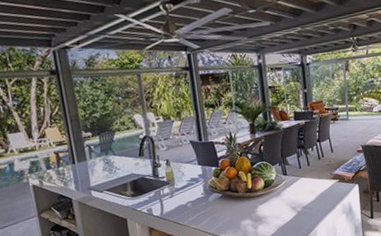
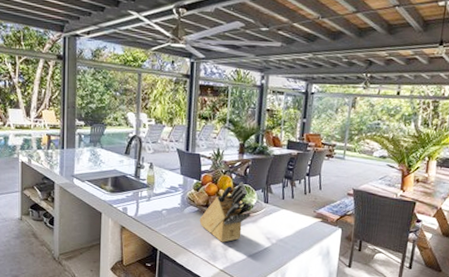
knife block: none [225,160,274,222] -> present [199,182,252,242]

